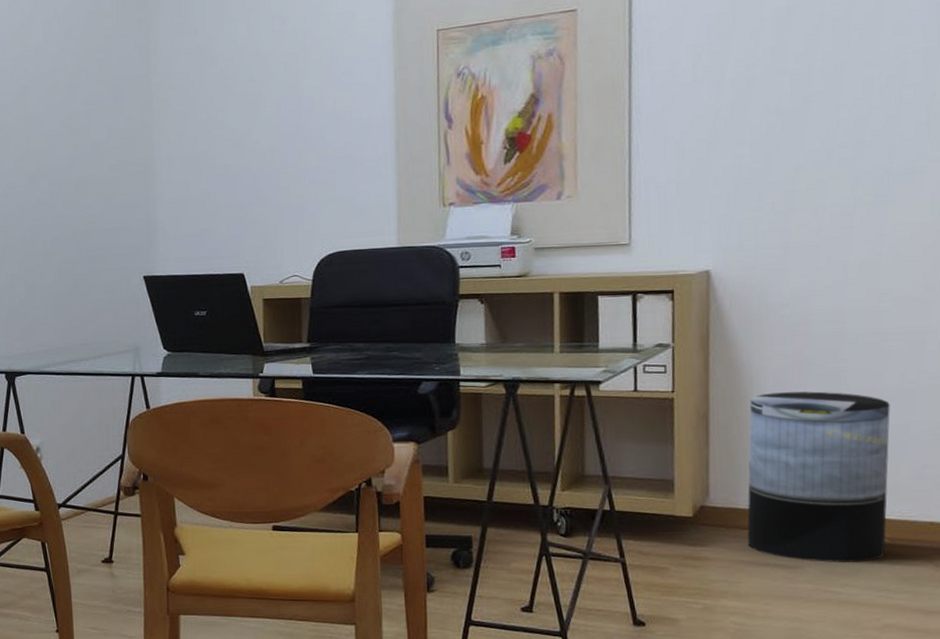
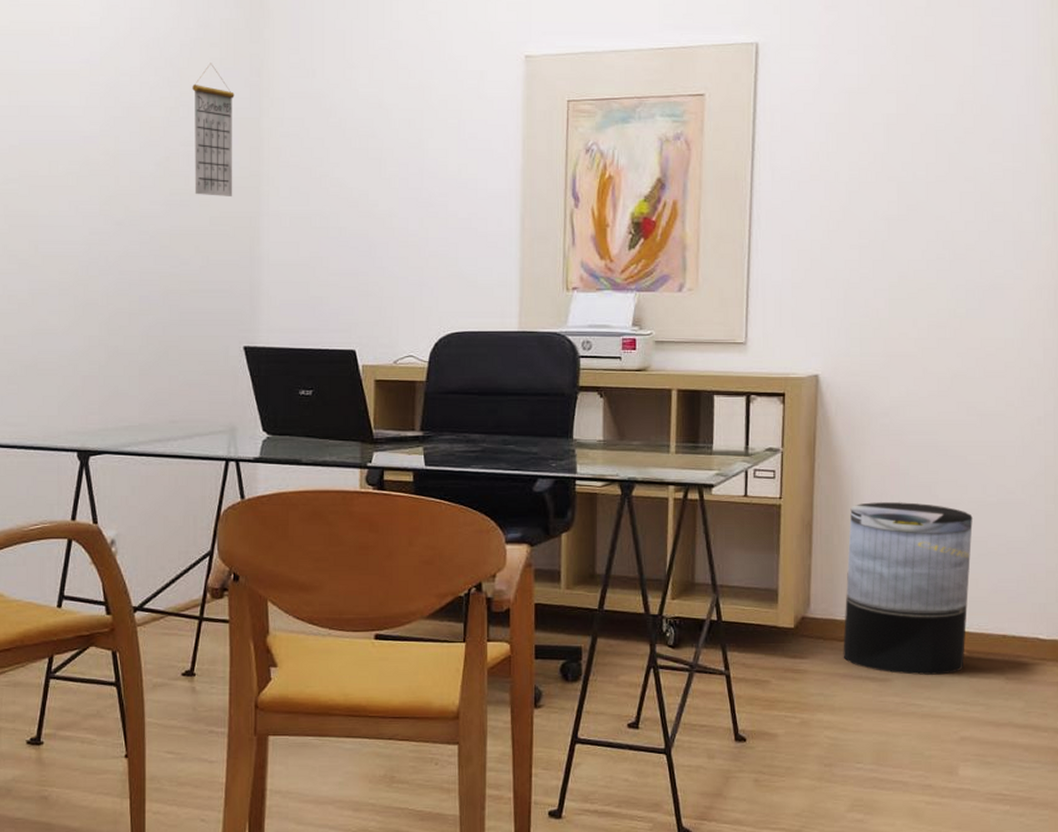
calendar: none [89,31,129,147] -> present [192,63,235,196]

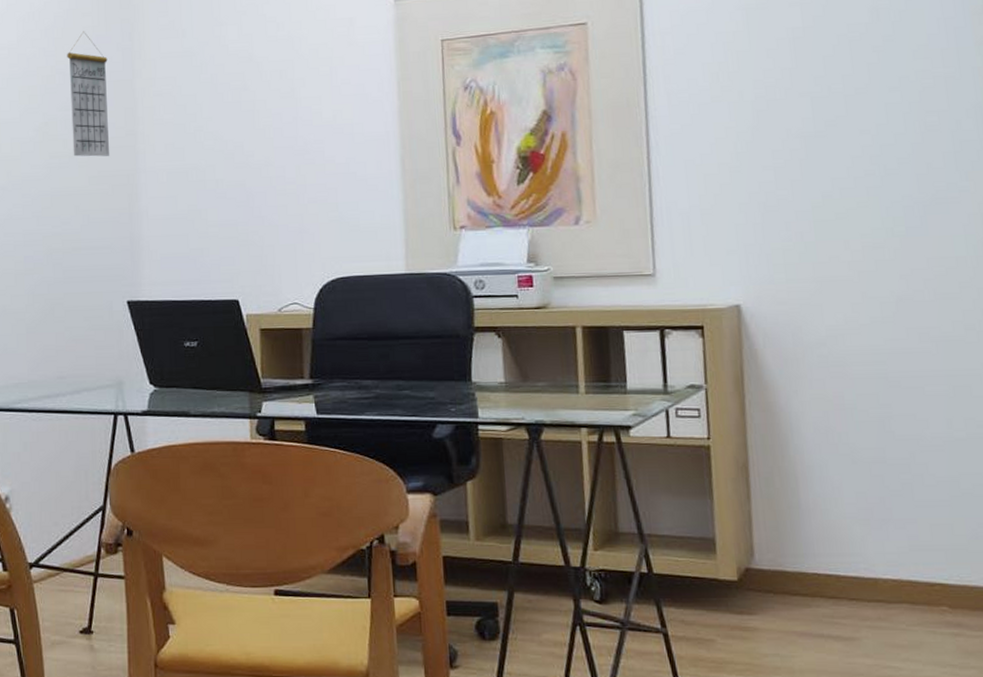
trash can: present [843,502,973,675] -> none [791,439,947,633]

